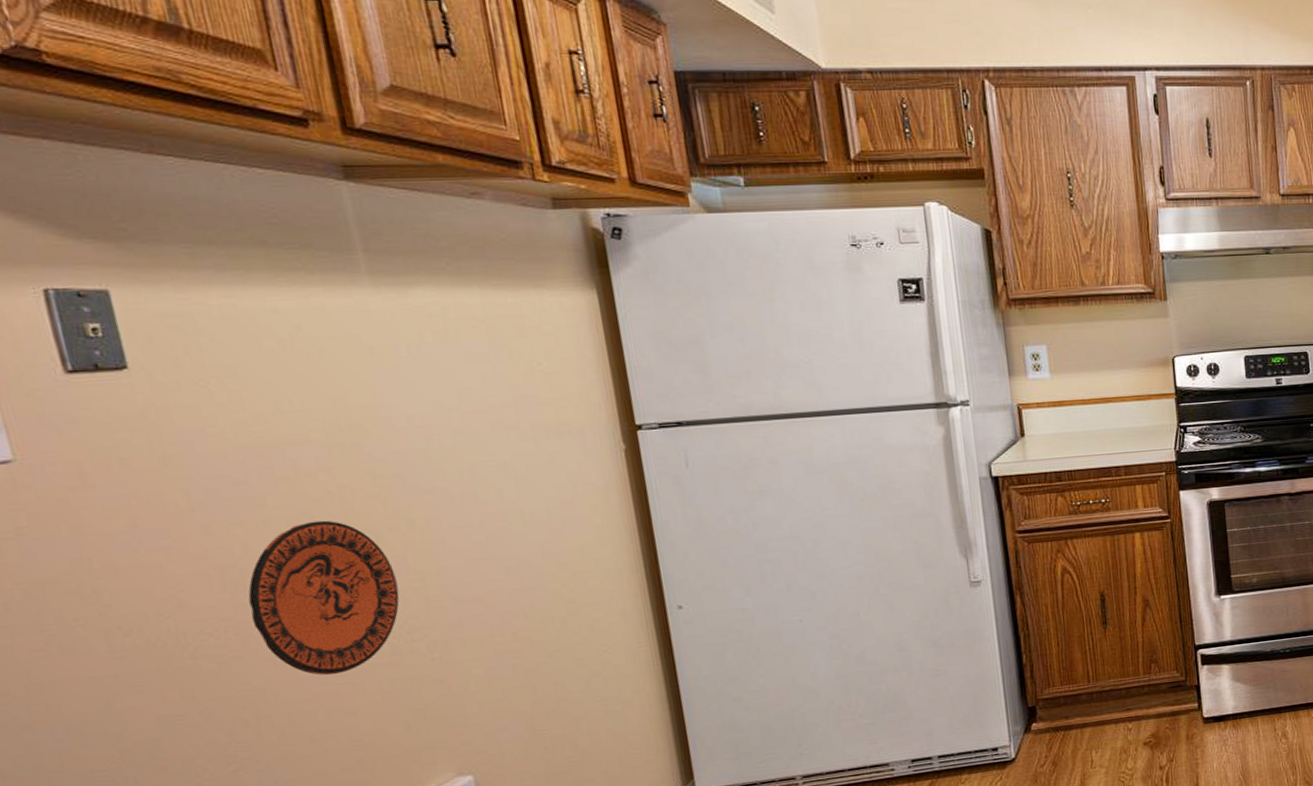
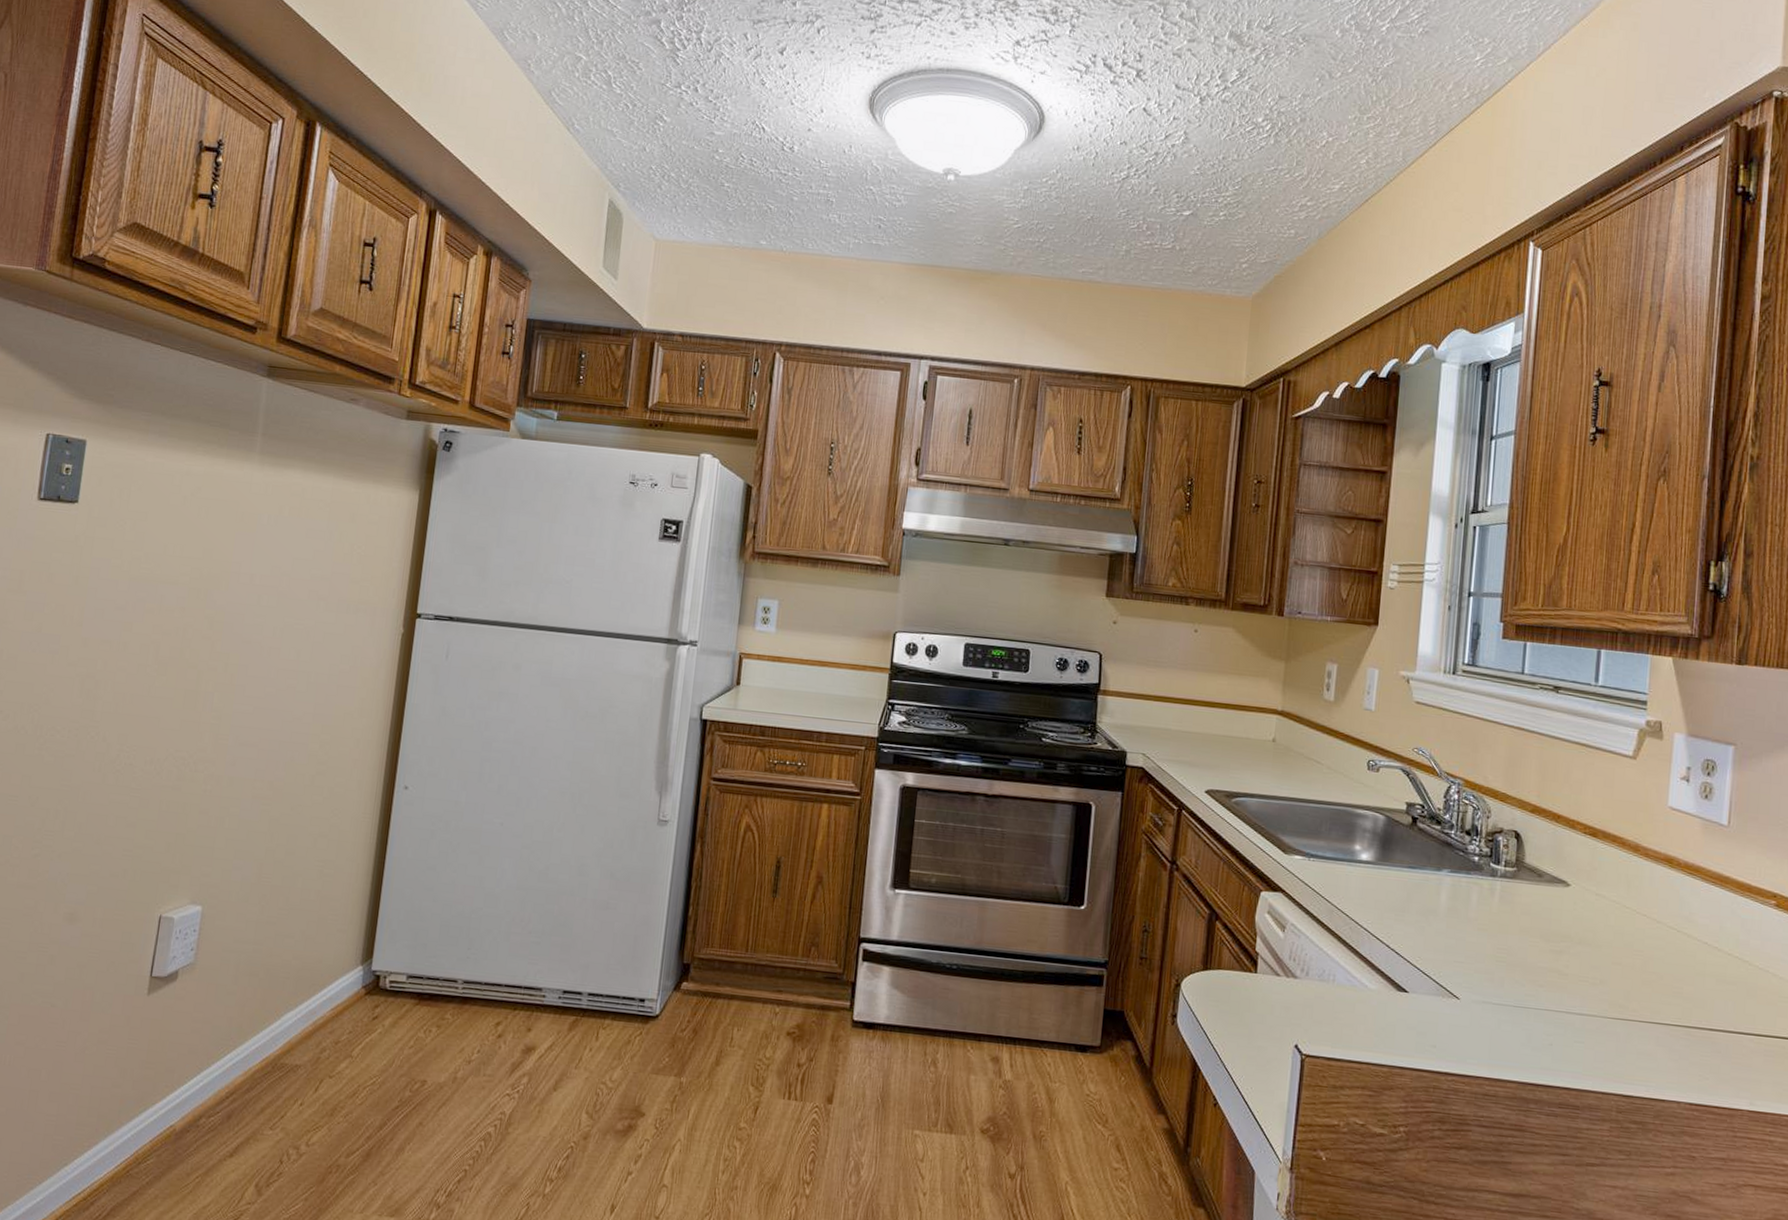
decorative plate: present [248,520,400,676] -> none [90,650,202,788]

